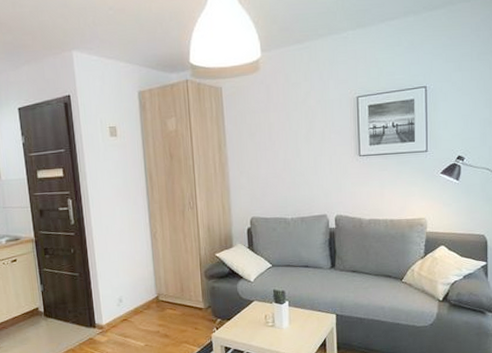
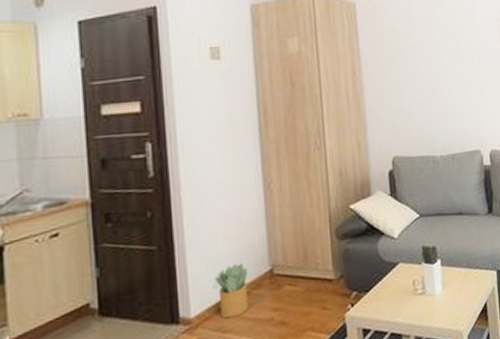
potted plant: none [118,290,142,328] -> present [214,263,249,319]

